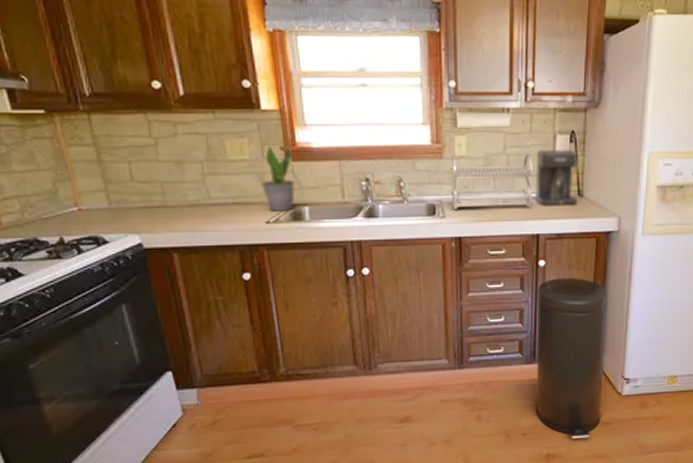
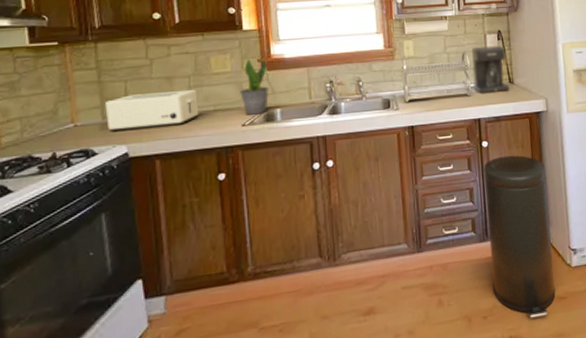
toaster: none [110,178,217,220] -> present [105,90,199,132]

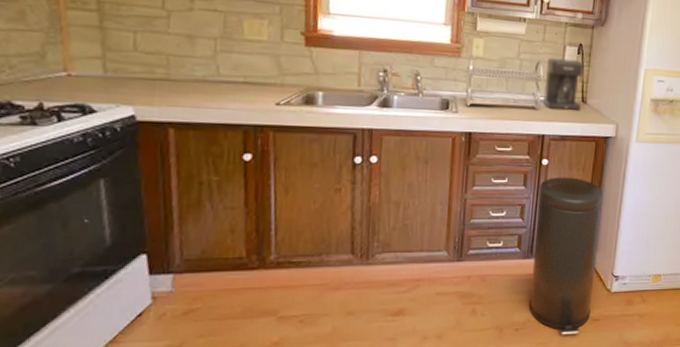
toaster: present [105,90,199,132] -> none [108,49,226,93]
potted plant: present [240,57,269,115] -> none [276,28,312,95]

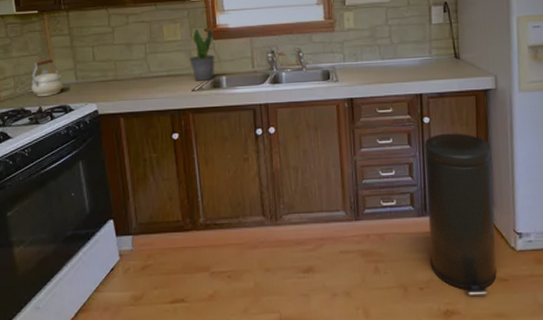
kettle: none [27,39,83,90] -> present [31,59,64,97]
potted plant: none [276,28,312,95] -> present [189,26,215,81]
dish rack: present [465,54,544,110] -> none [341,23,414,75]
coffee maker: present [542,57,584,110] -> none [415,18,455,68]

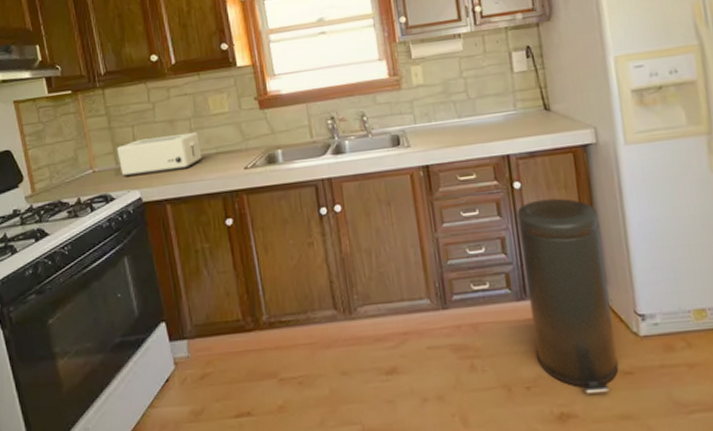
kettle: present [31,59,64,97] -> none [68,143,103,187]
toaster: none [78,56,155,92] -> present [117,132,202,178]
potted plant: present [189,26,215,81] -> none [239,94,269,157]

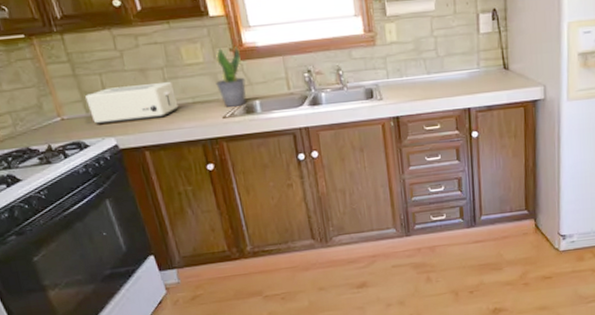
potted plant: none [239,94,269,157] -> present [216,45,247,107]
pedal bin: present [517,198,619,394] -> none [473,145,541,294]

